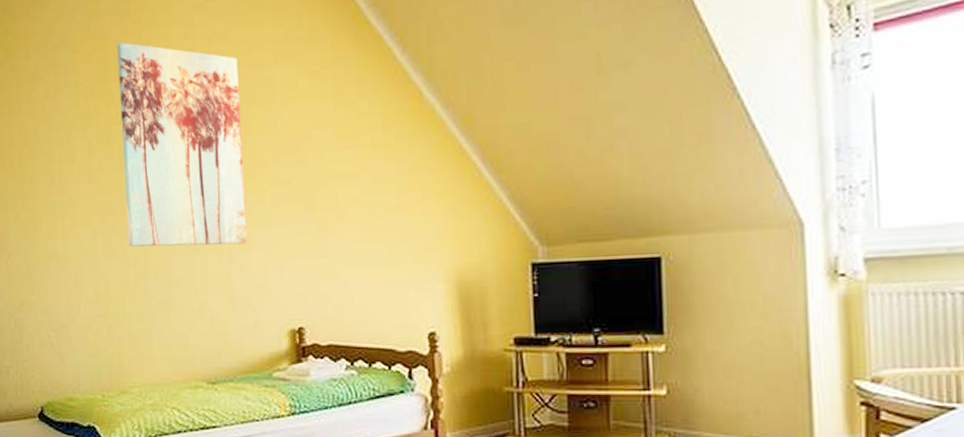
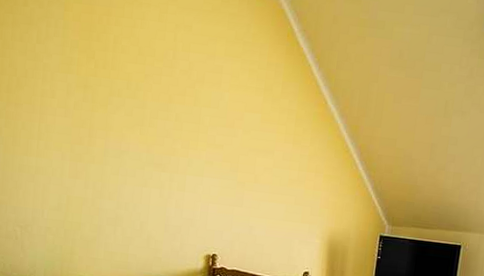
wall art: present [117,42,248,247] -> none [91,11,197,187]

